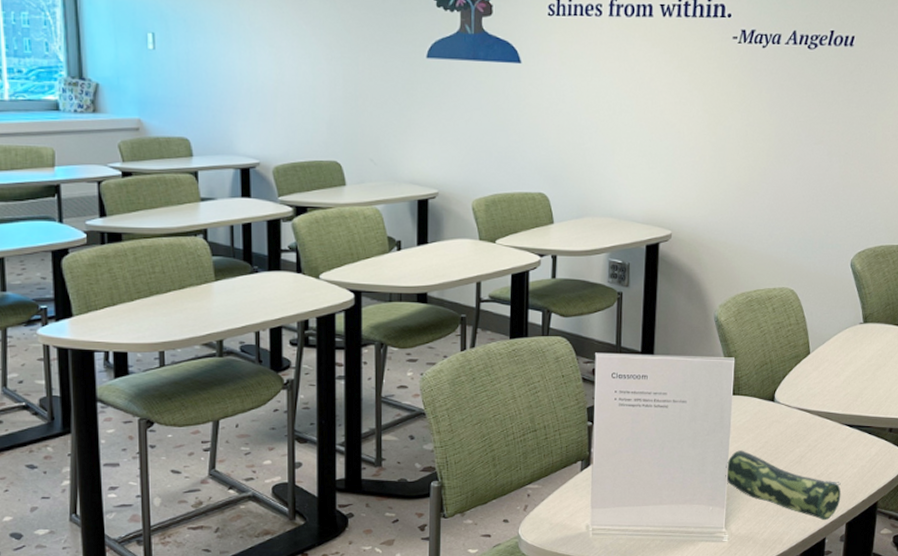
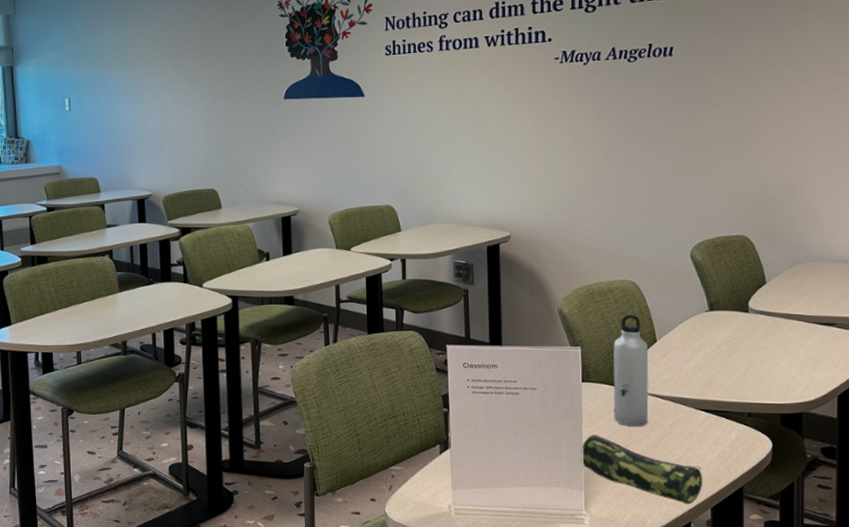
water bottle: none [761,325,801,442] -> present [613,314,649,427]

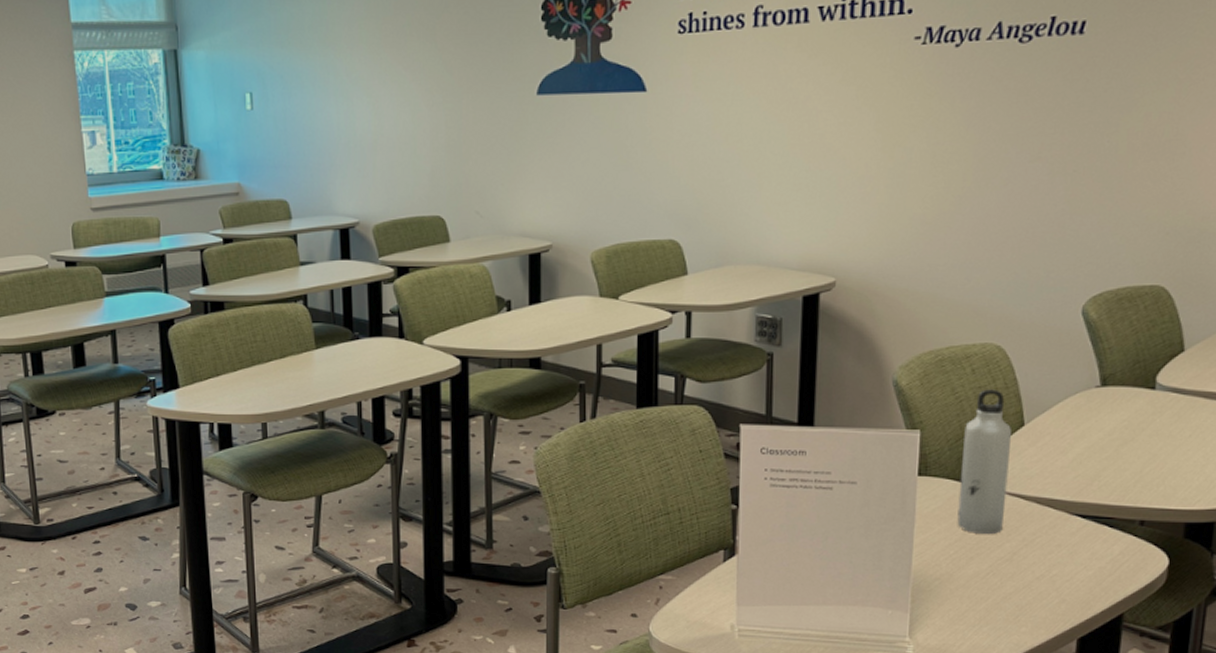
pencil case: present [581,435,703,505] -> none [909,543,1070,634]

